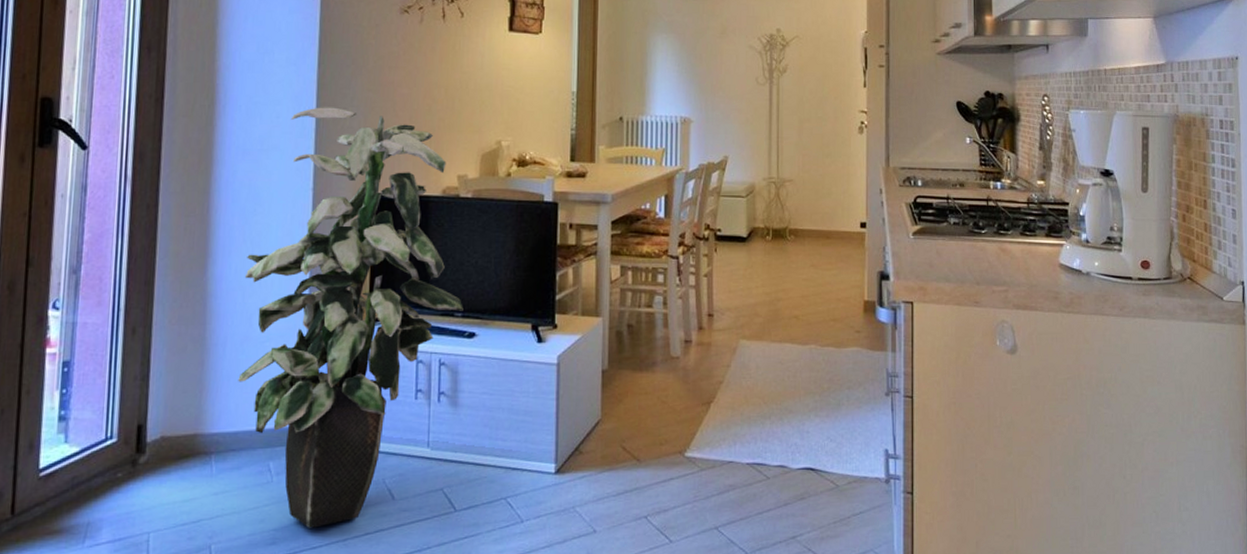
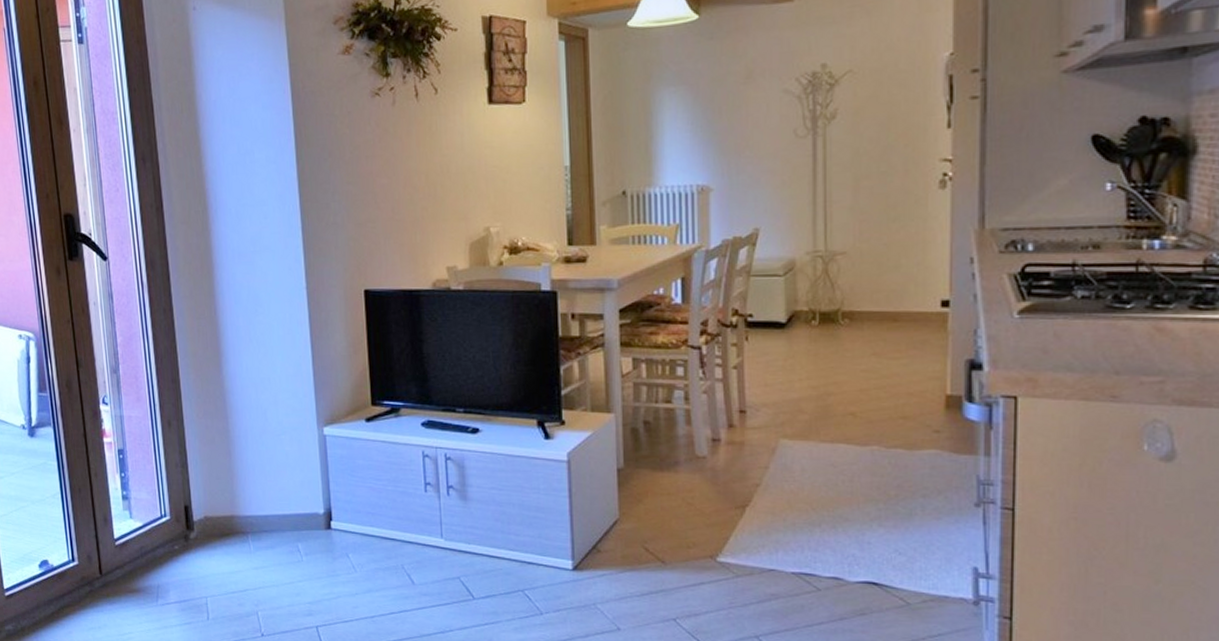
indoor plant: present [238,107,464,528] -> none [255,203,465,604]

